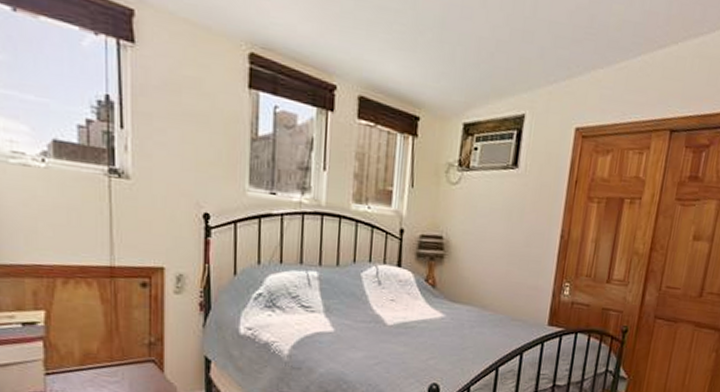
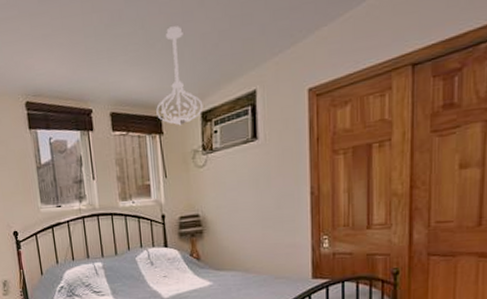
ceiling light fixture: none [413,18,468,133] -> present [156,26,203,126]

